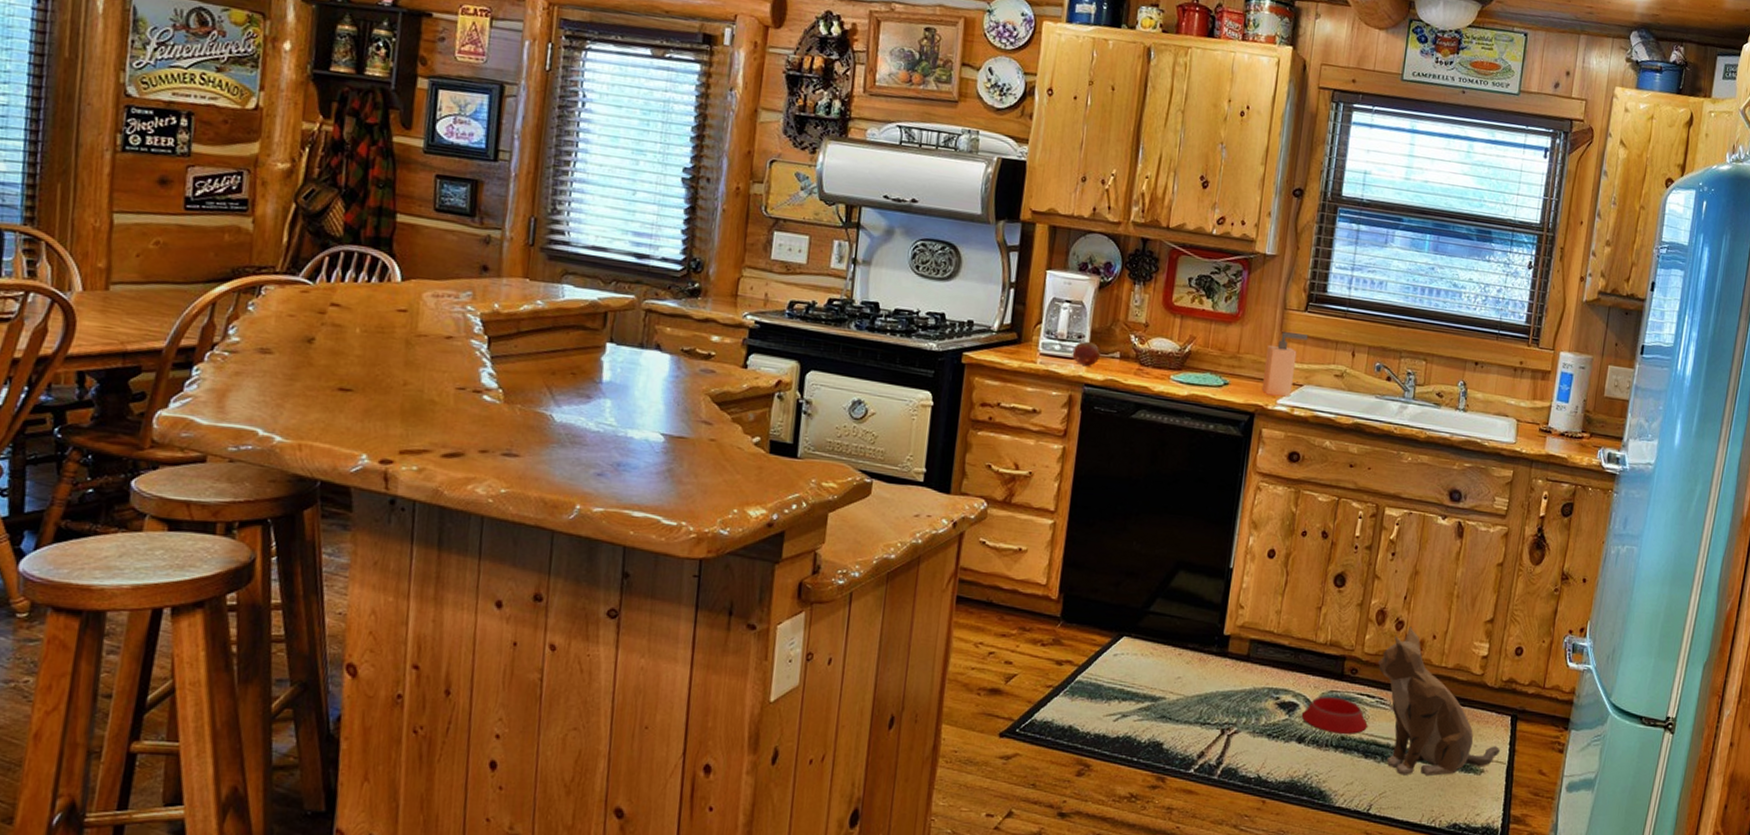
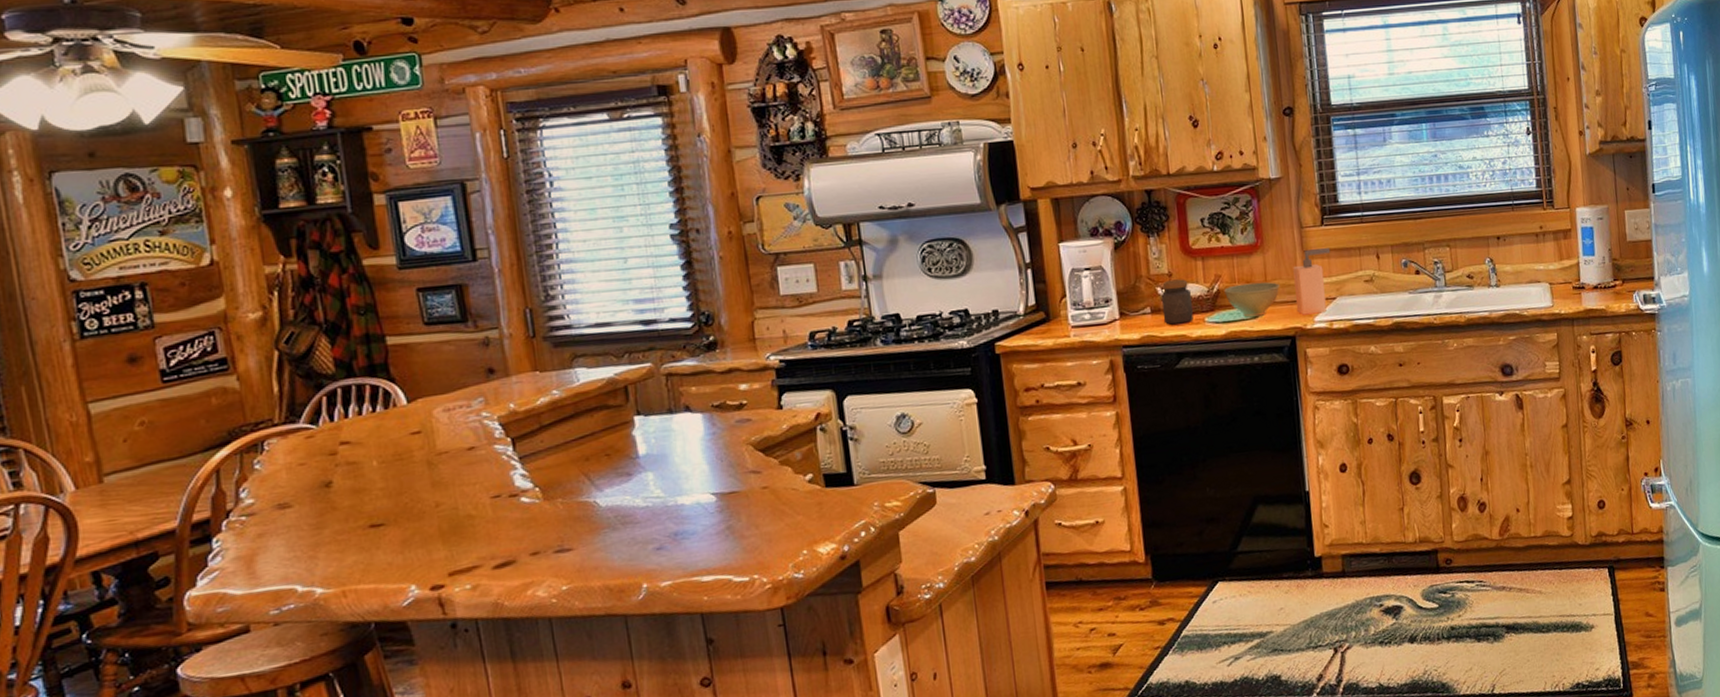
fruit: present [1072,341,1100,366] -> none [1103,303,1131,329]
jar: none [1130,330,1163,377] -> present [1161,279,1194,326]
bowl: none [1194,350,1251,386] -> present [1223,282,1280,318]
pet bowl: present [1301,695,1368,734] -> none [1407,589,1474,626]
cat: present [1378,626,1501,777] -> none [1470,505,1606,650]

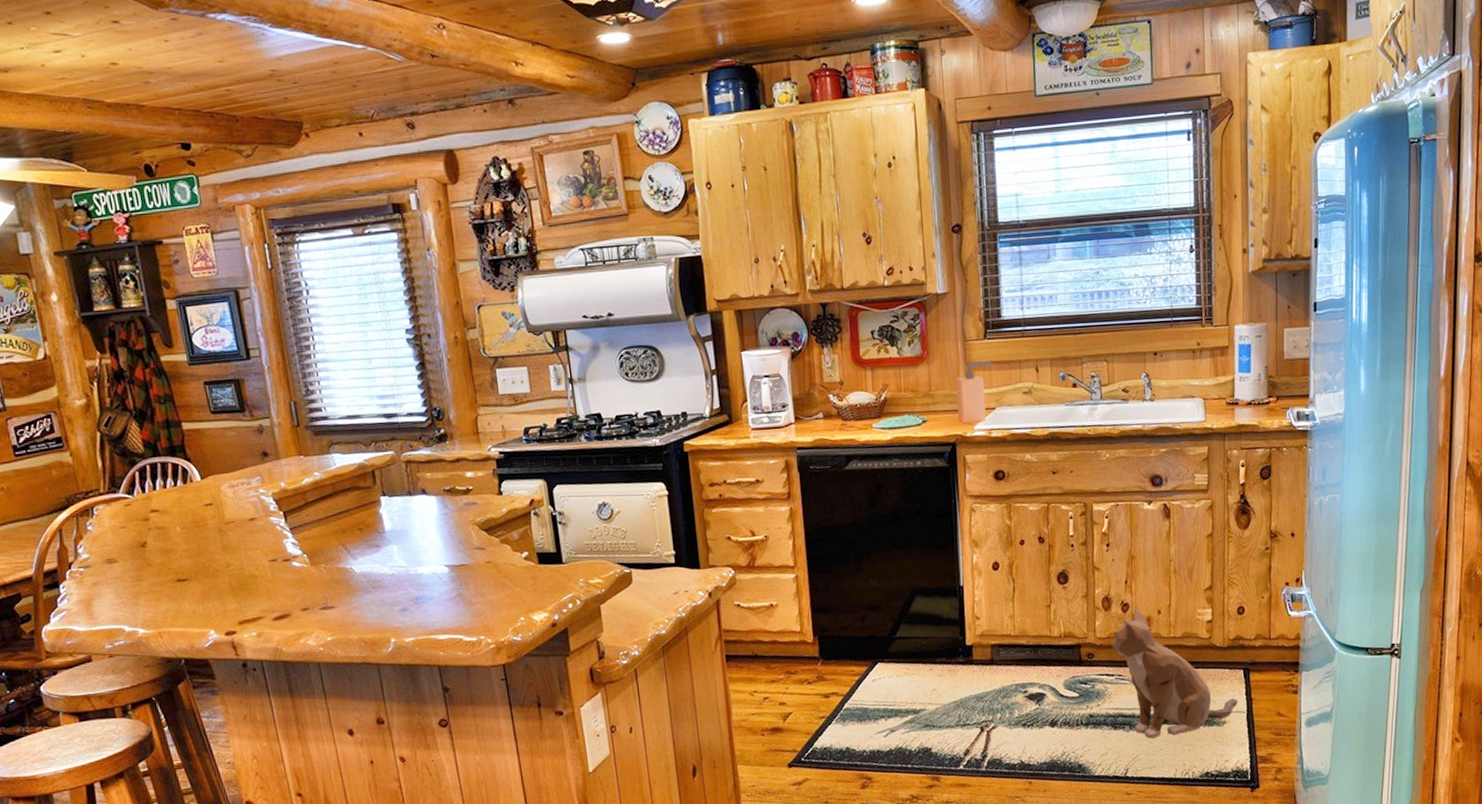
jar: present [1161,279,1194,326] -> none [832,387,862,430]
bowl: present [1223,282,1280,318] -> none [890,391,943,425]
cat: none [1470,505,1606,650] -> present [1111,607,1239,739]

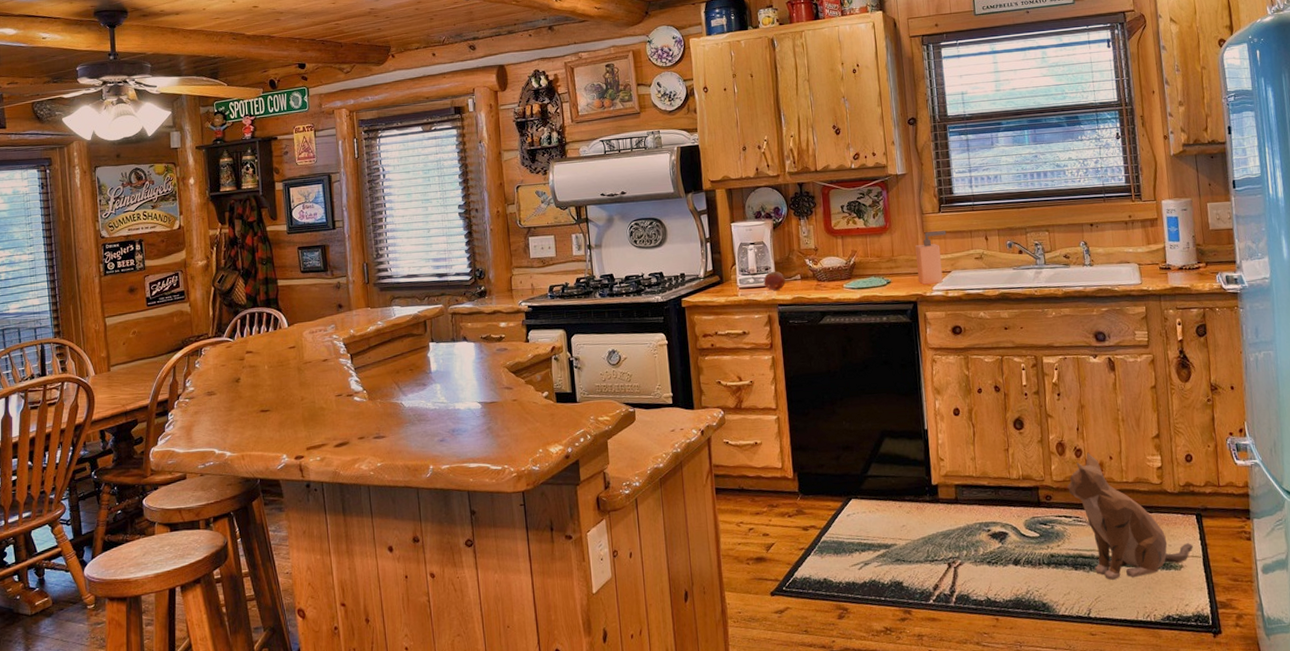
fruit: none [780,408,805,432] -> present [763,271,785,291]

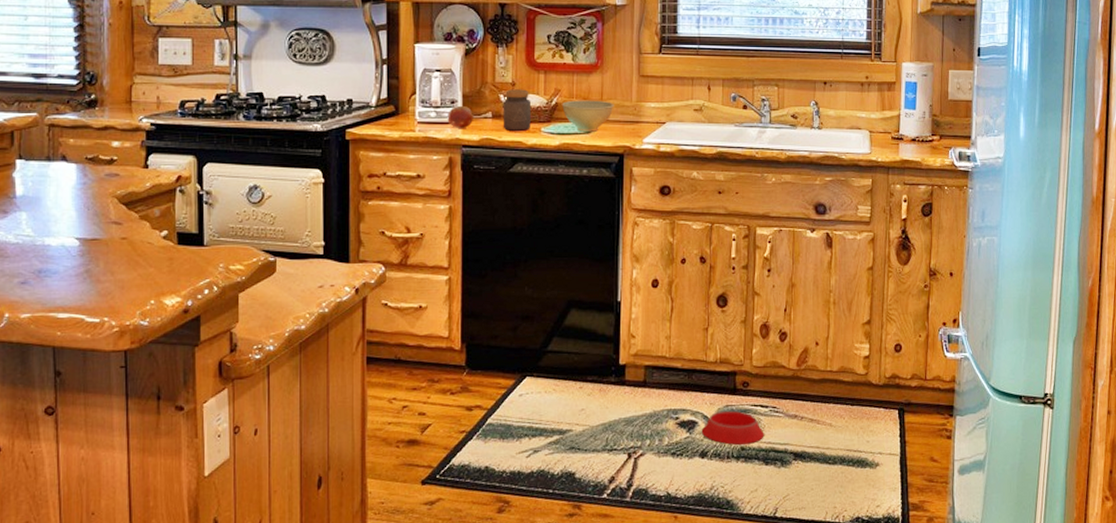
jar: none [808,253,834,290] -> present [503,89,530,132]
bowl: none [858,257,905,285] -> present [561,100,614,132]
soap dispenser: present [915,231,947,285] -> none [627,75,665,136]
pet bowl: none [1012,521,1071,553] -> present [701,410,764,445]
cat: present [1067,452,1194,580] -> none [767,336,892,477]

